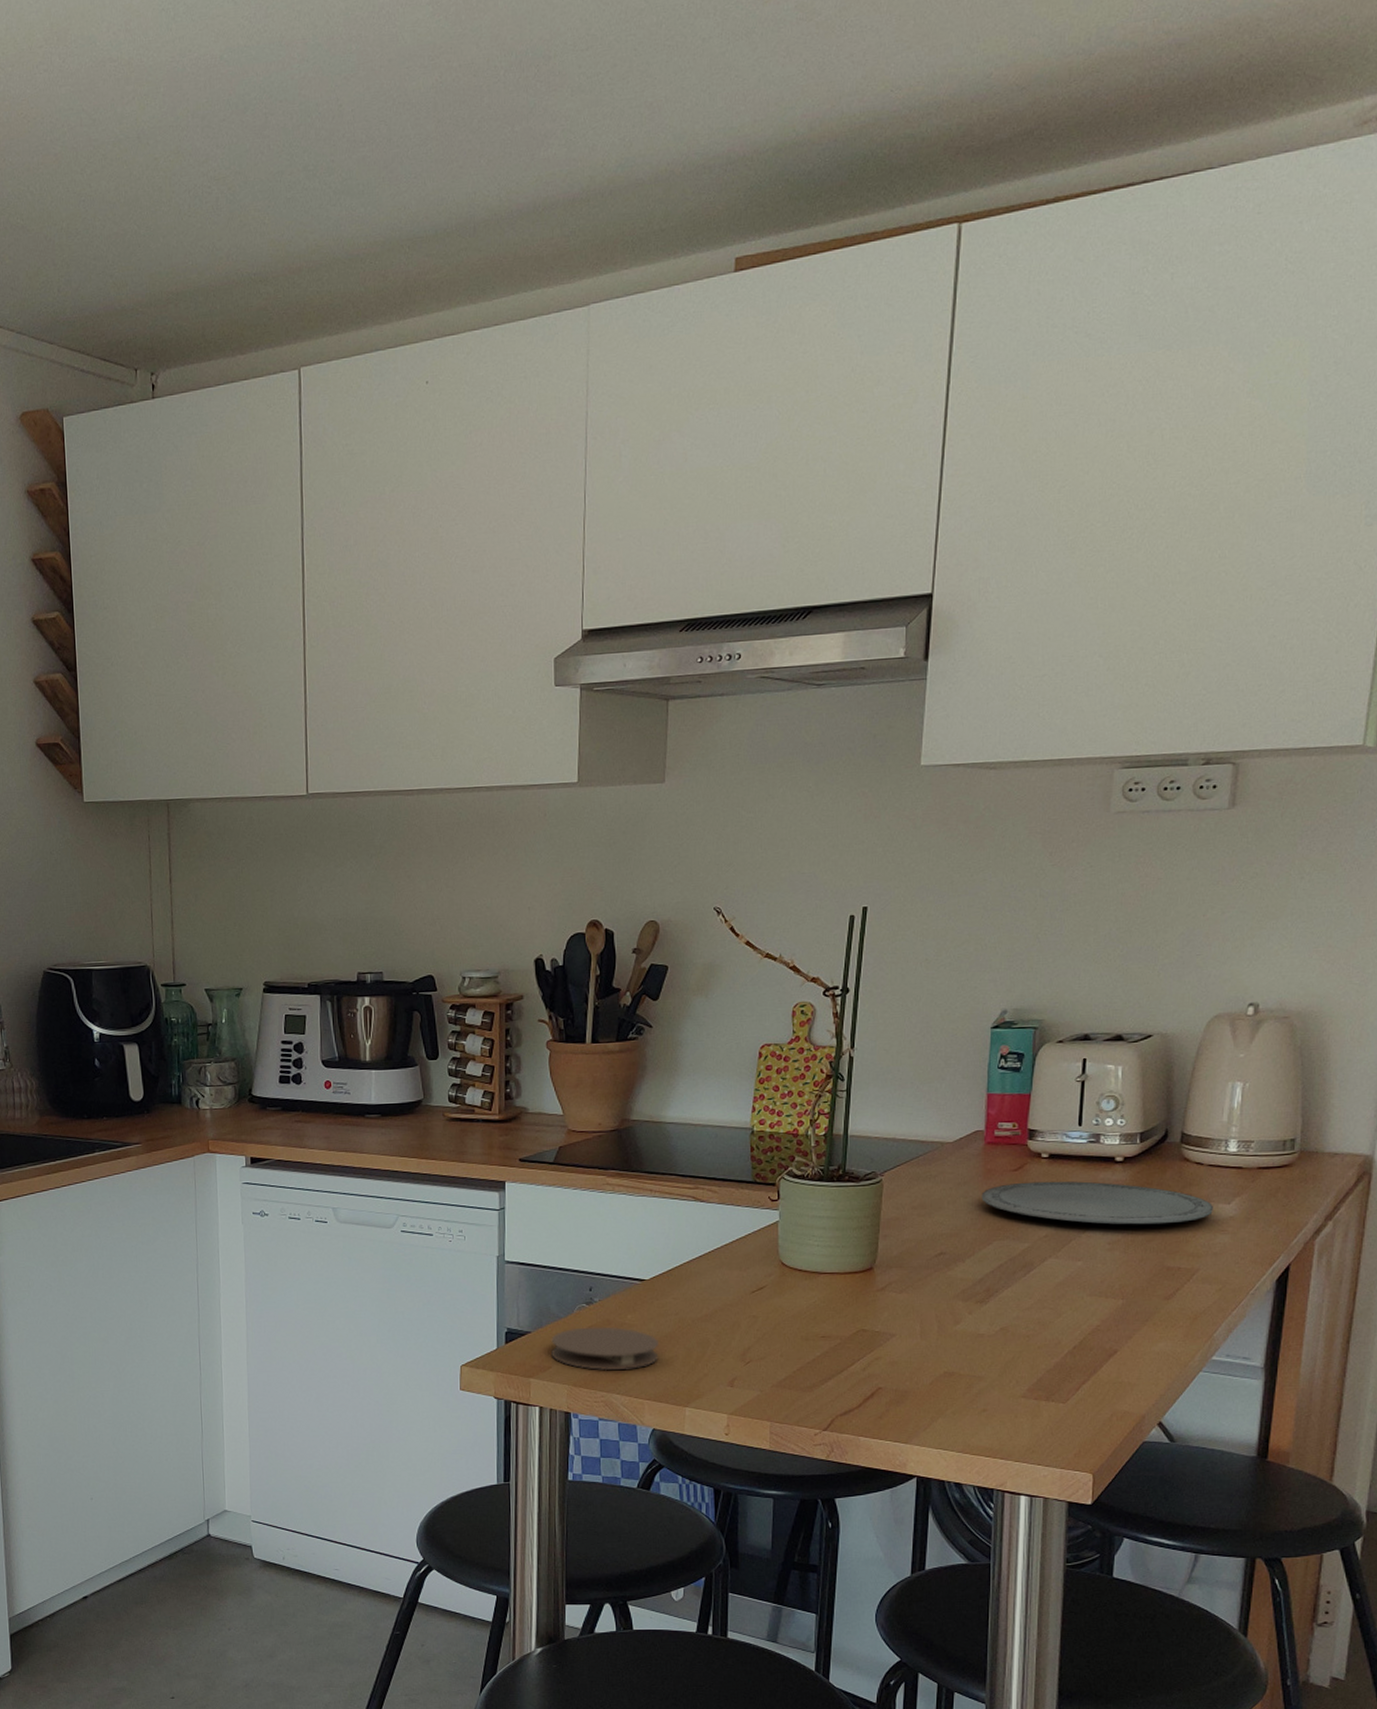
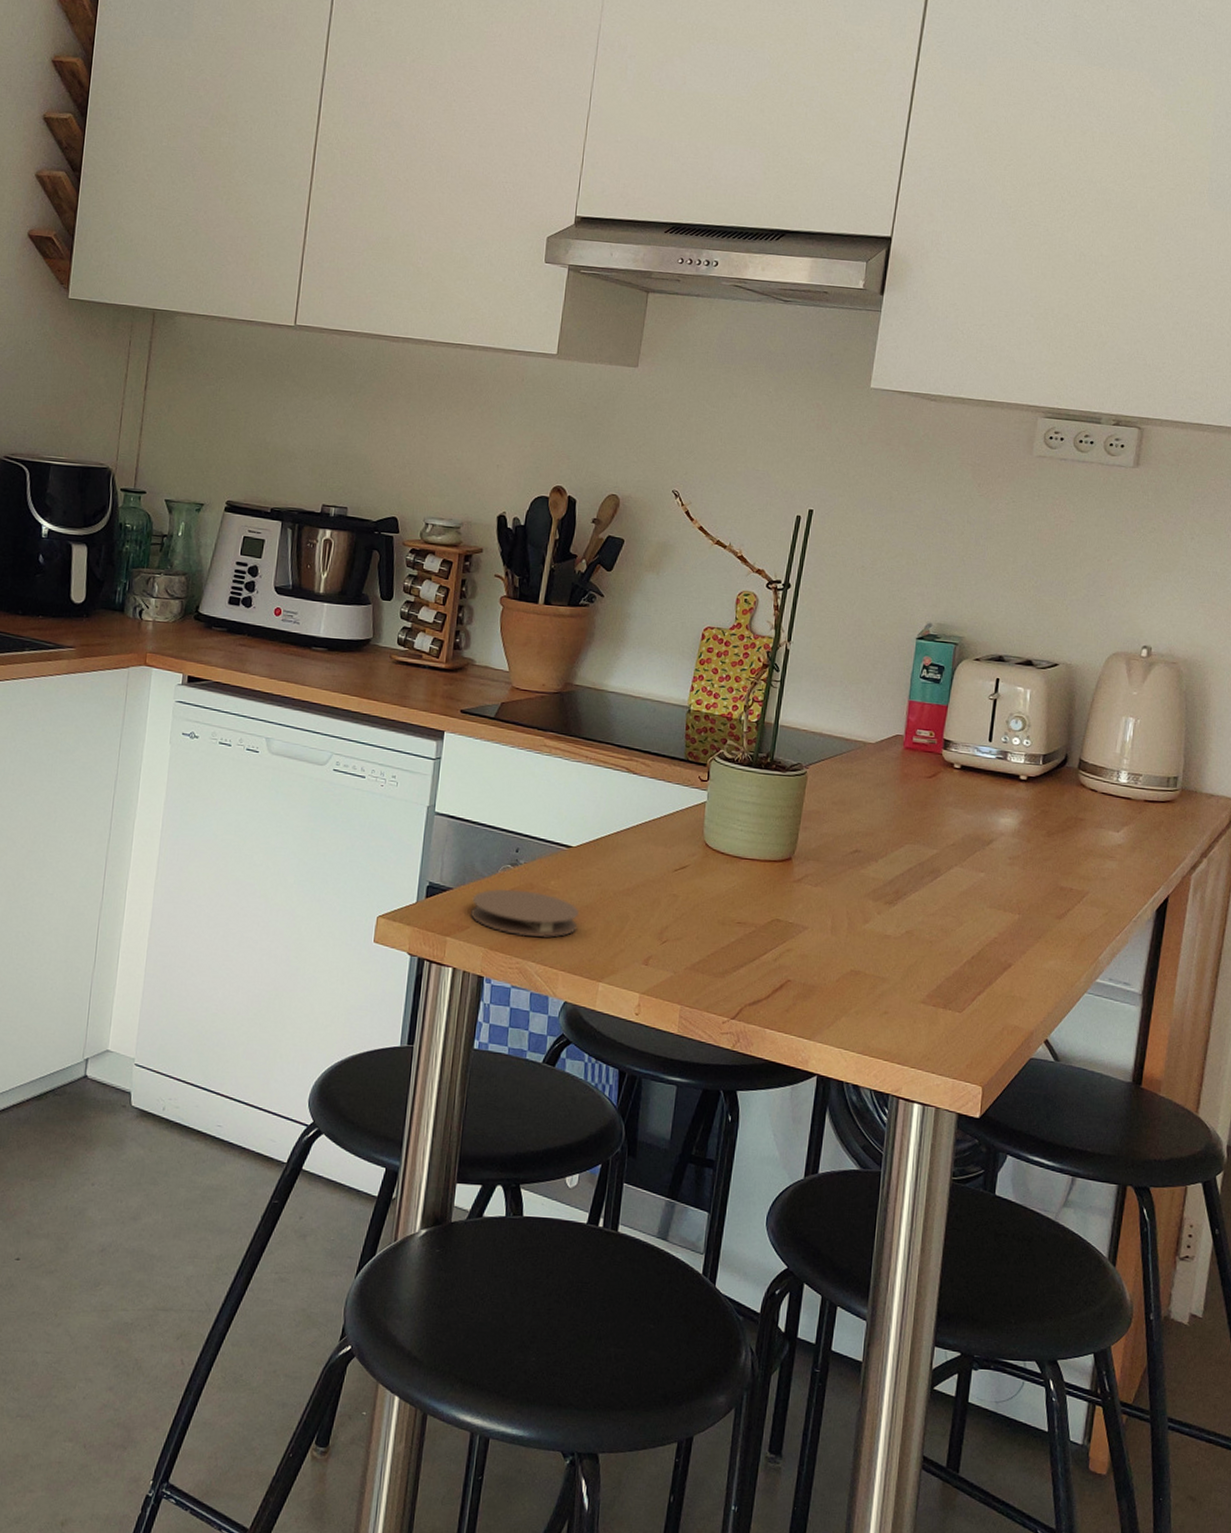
plate: present [981,1181,1213,1225] -> none [897,789,1104,845]

